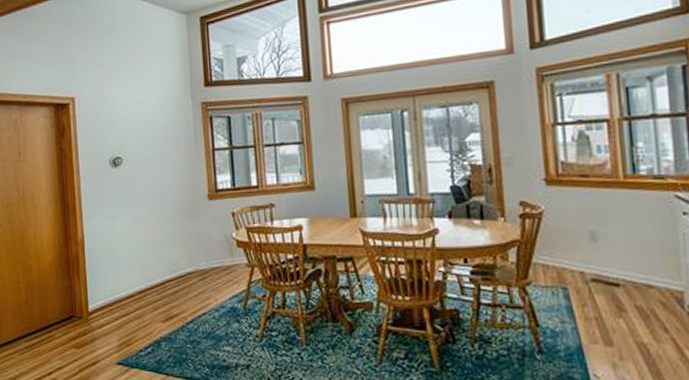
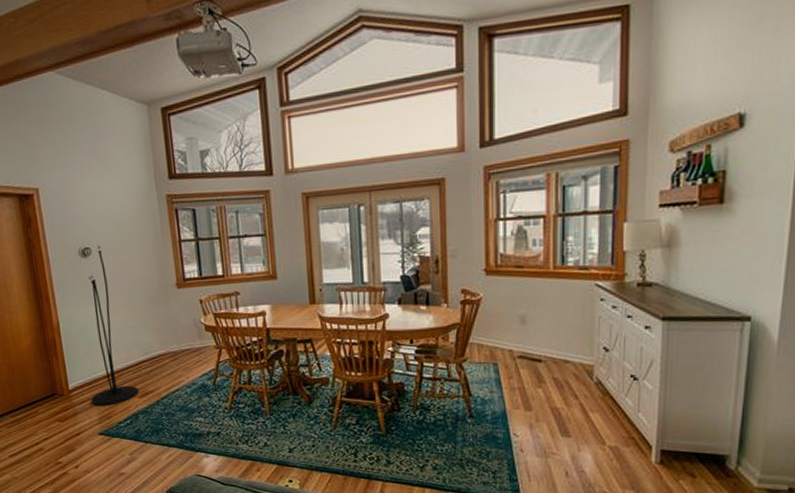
floor lamp: none [111,154,163,331] -> present [89,245,140,406]

